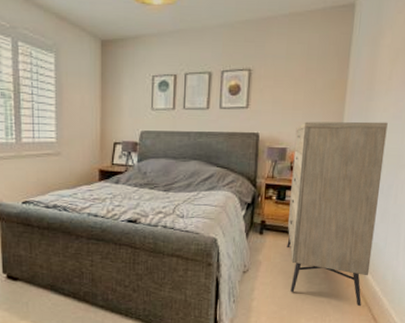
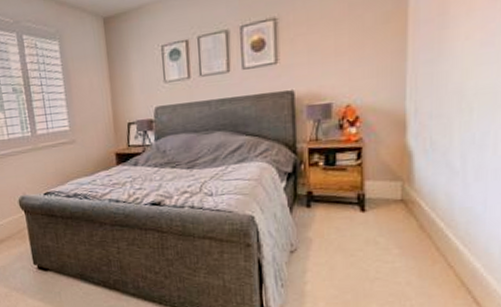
dresser: present [287,121,388,307] -> none [341,52,474,288]

